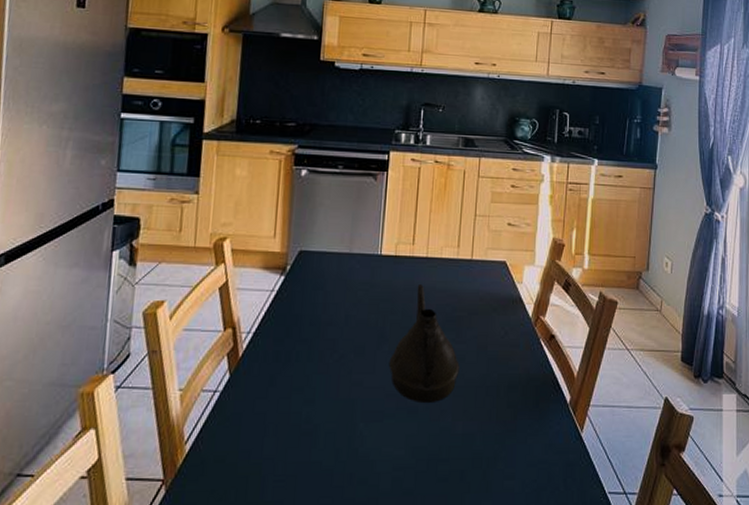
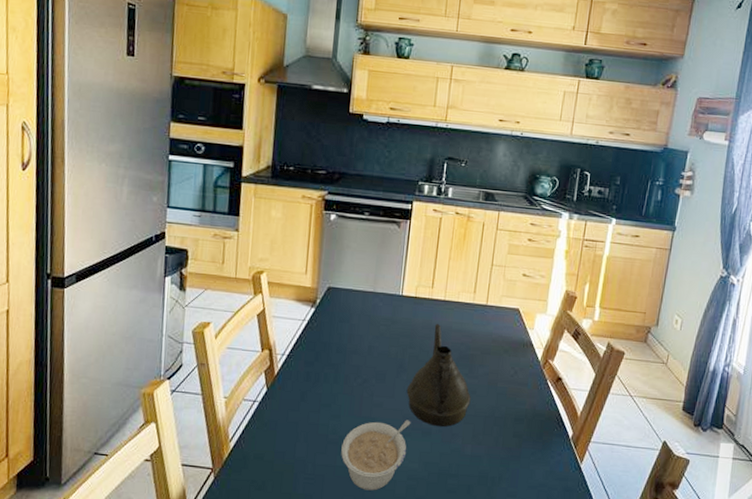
legume: none [316,398,395,489] -> present [341,420,411,491]

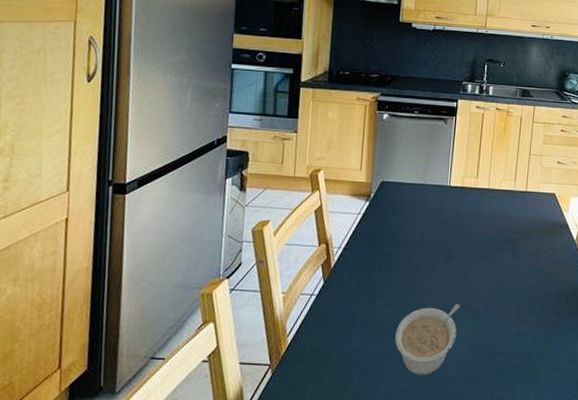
teapot: present [406,323,471,427] -> none [455,210,515,309]

